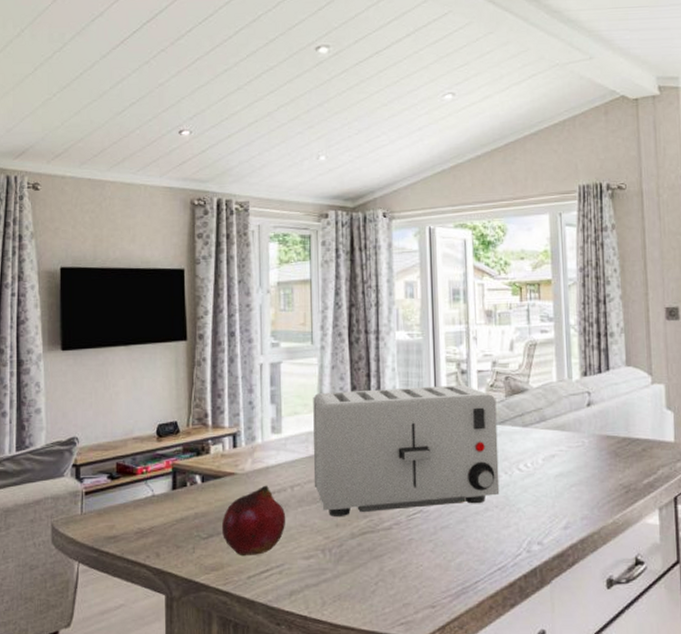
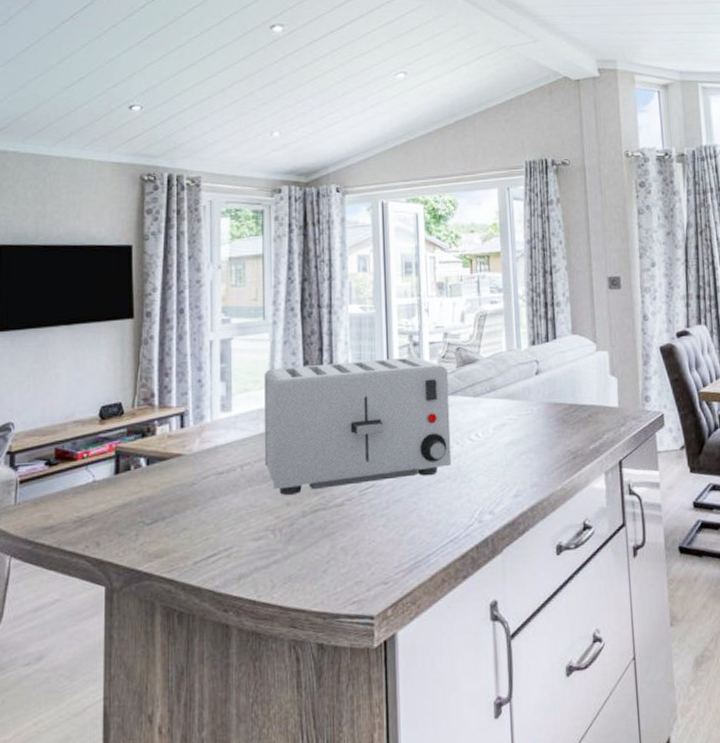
fruit: present [222,485,286,557] -> none [168,465,235,541]

